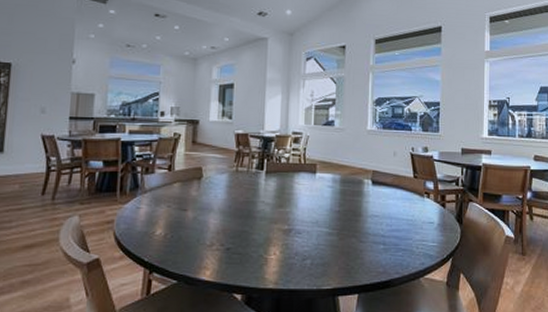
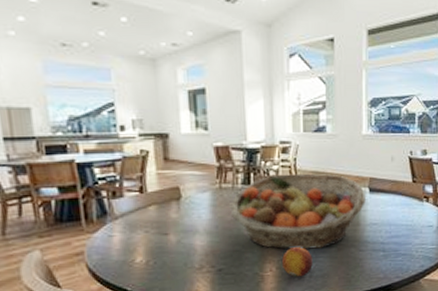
fruit basket: none [243,162,368,236] -> present [230,174,366,250]
fruit: none [286,232,315,263] -> present [282,246,313,277]

